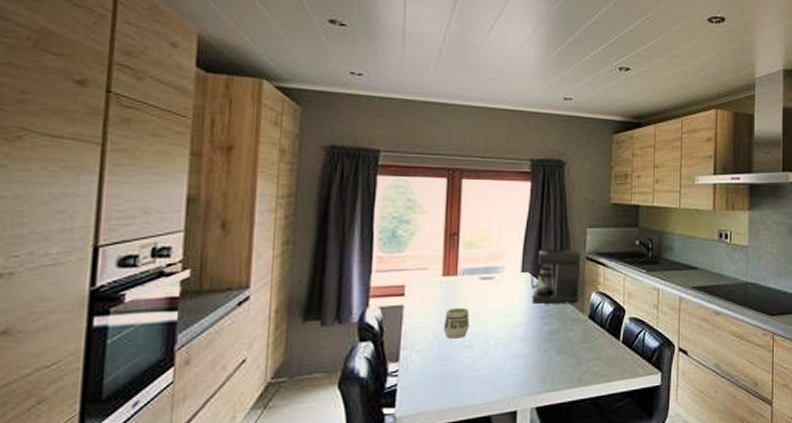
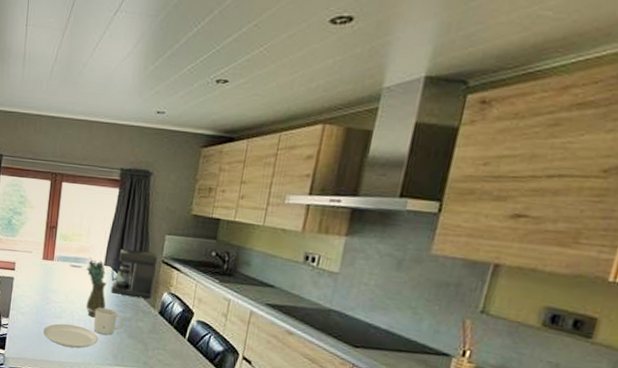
cup: present [443,307,470,339] -> none [40,285,61,310]
plate: none [449,352,522,383] -> present [43,323,99,348]
vase: none [500,265,528,338] -> present [85,258,107,318]
mug: none [514,323,550,357] -> present [94,307,123,335]

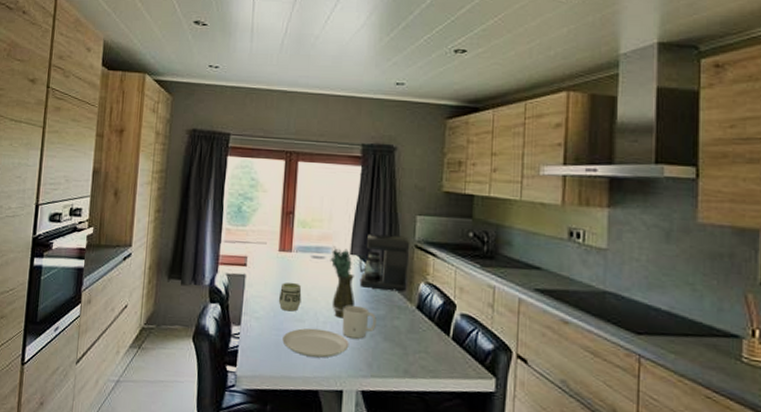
cup: none [40,285,61,310] -> present [278,282,302,312]

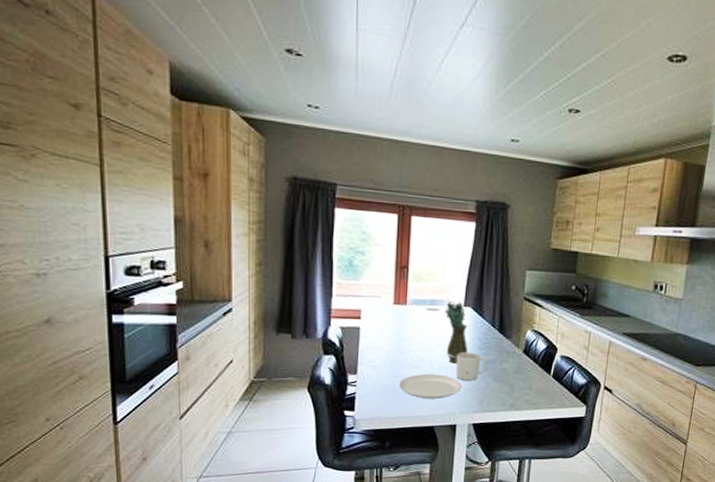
cup: present [278,282,302,312] -> none [394,333,417,360]
coffee maker: present [359,233,410,291] -> none [472,287,520,338]

